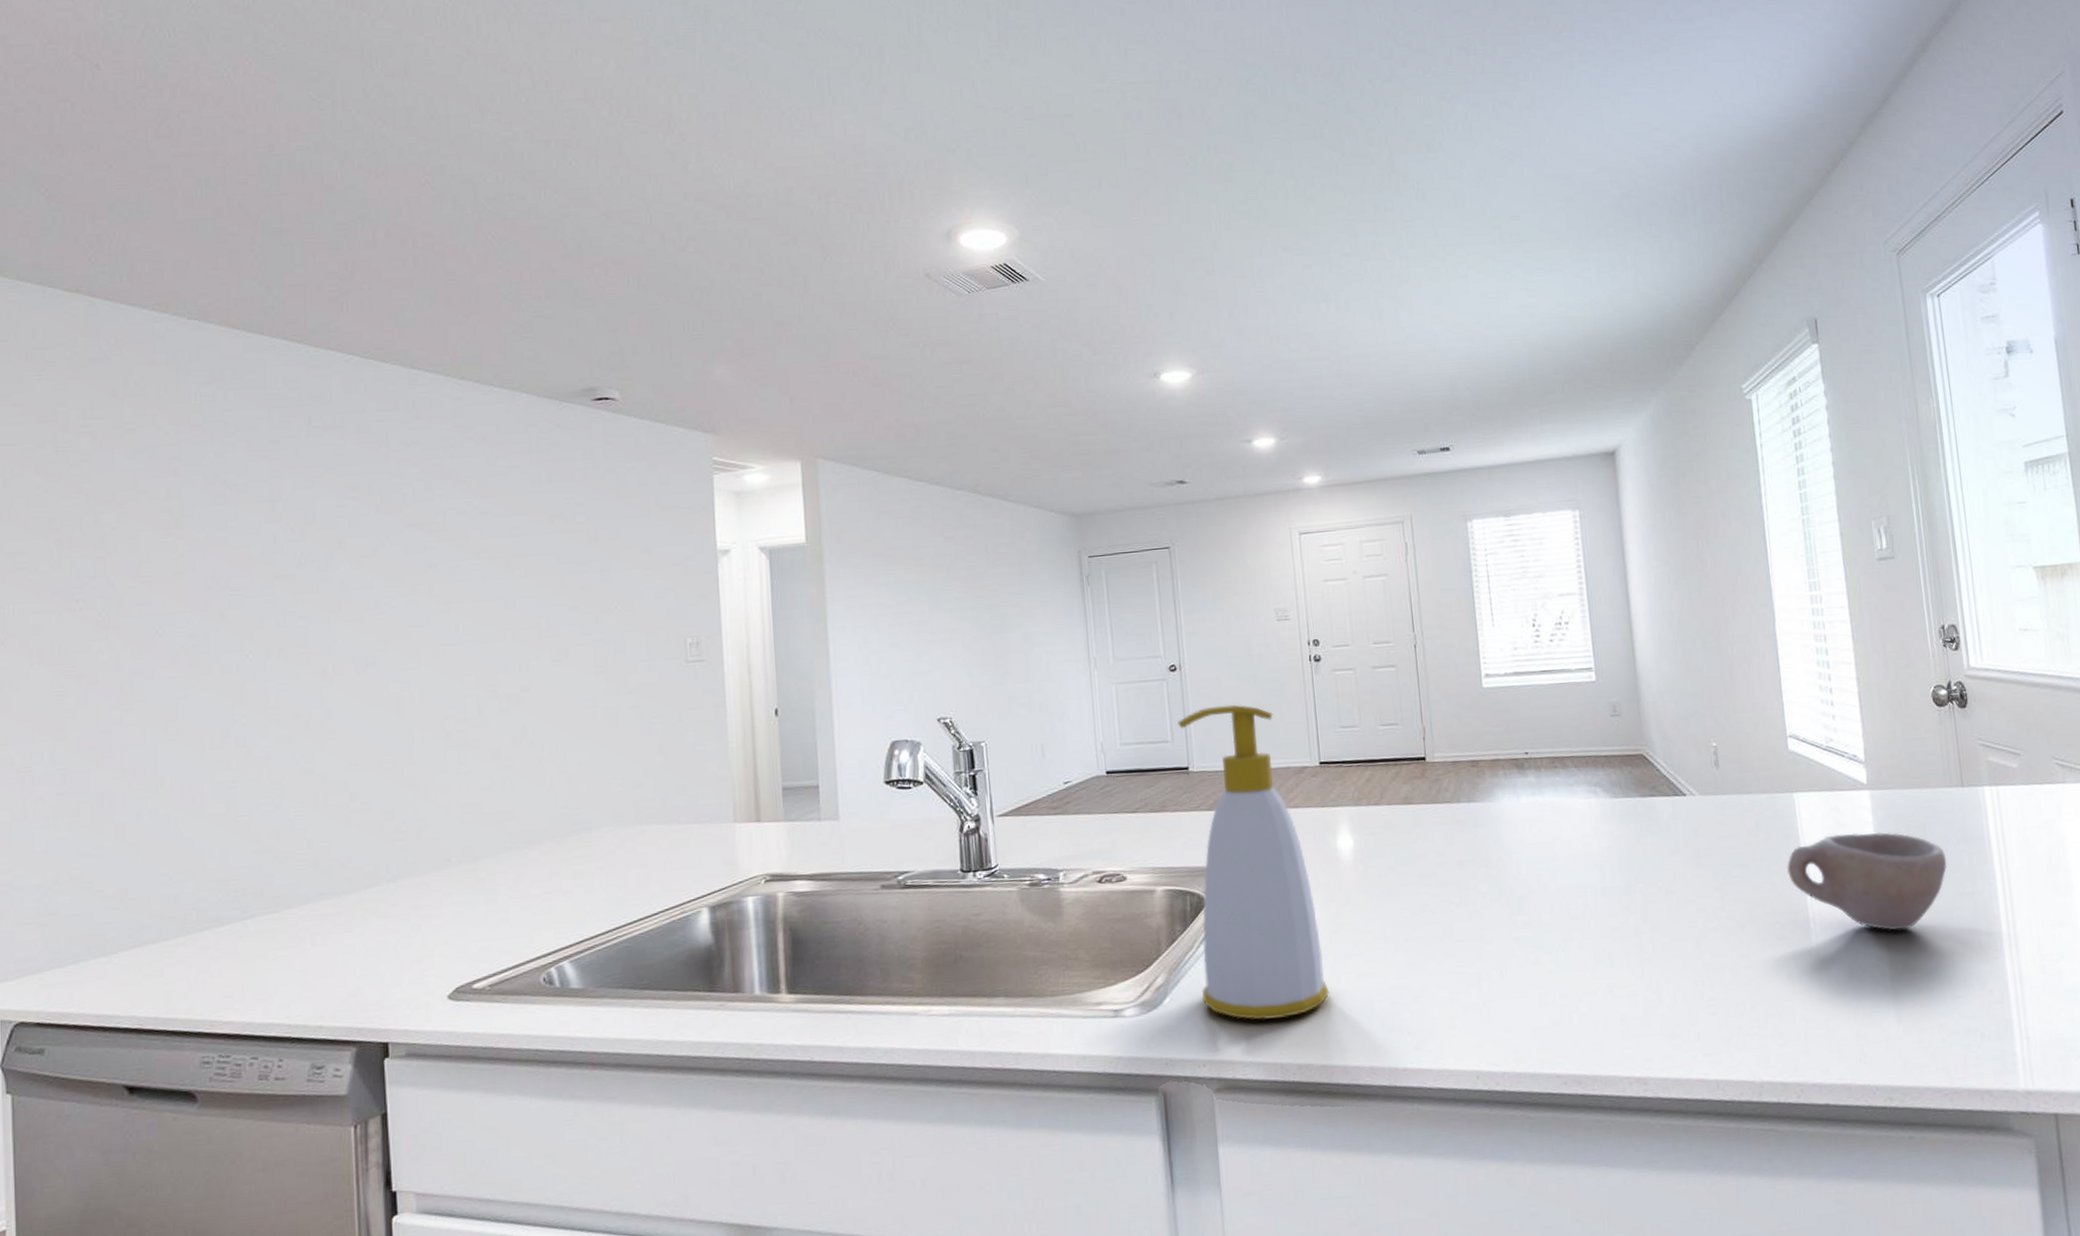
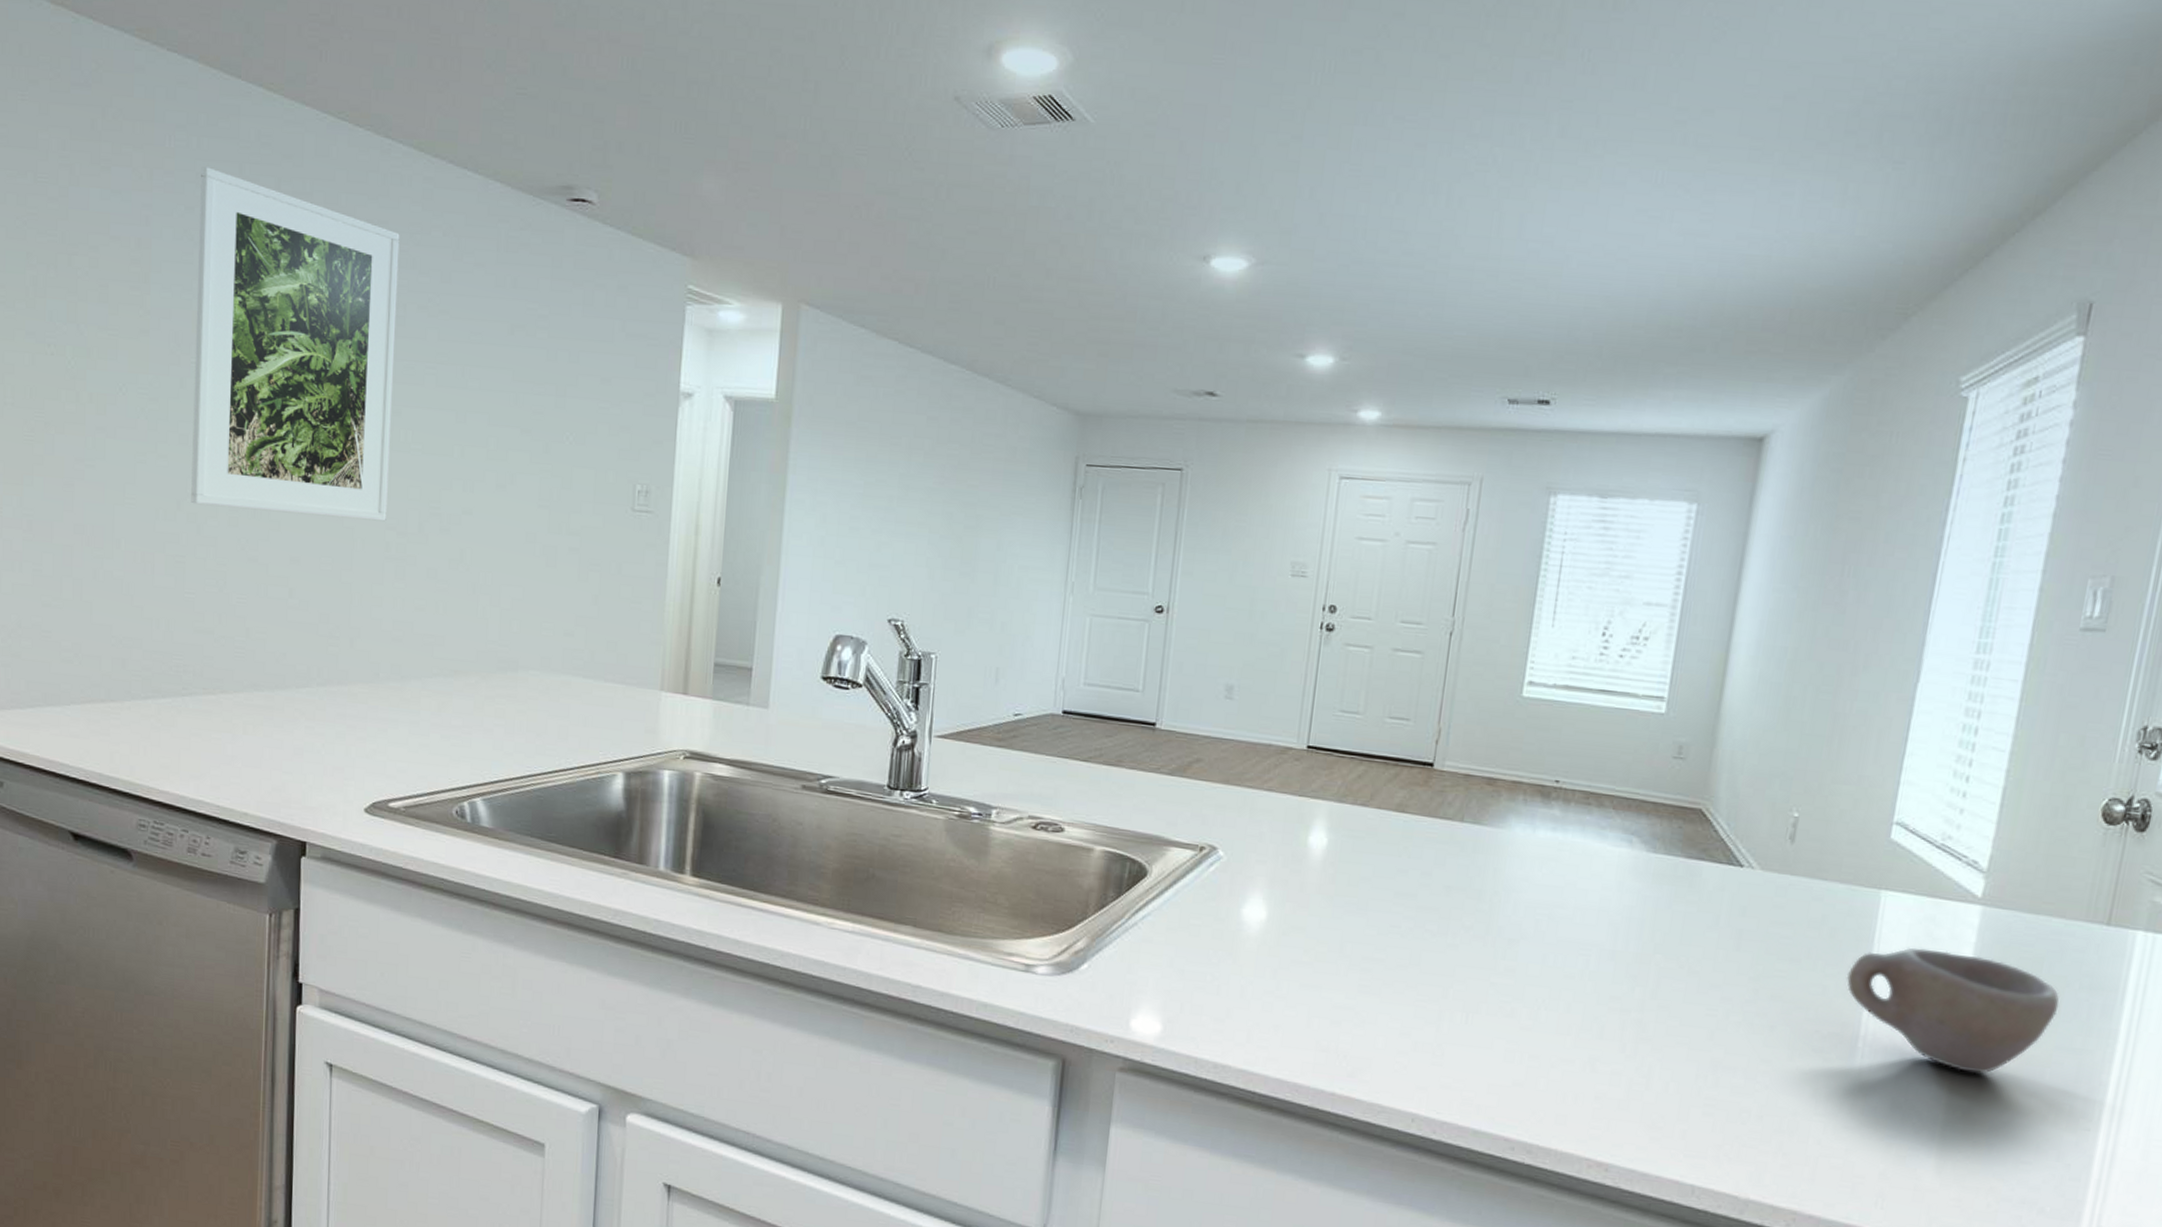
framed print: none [229,416,444,729] -> present [191,167,400,522]
soap bottle: present [1178,704,1330,1020] -> none [1123,660,1269,1012]

